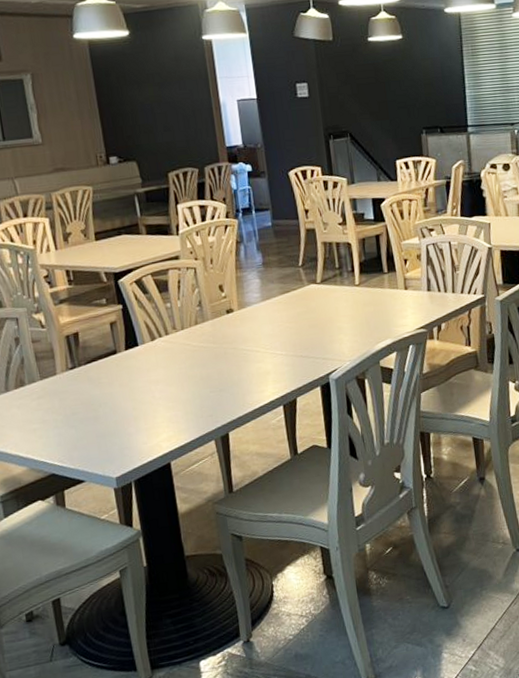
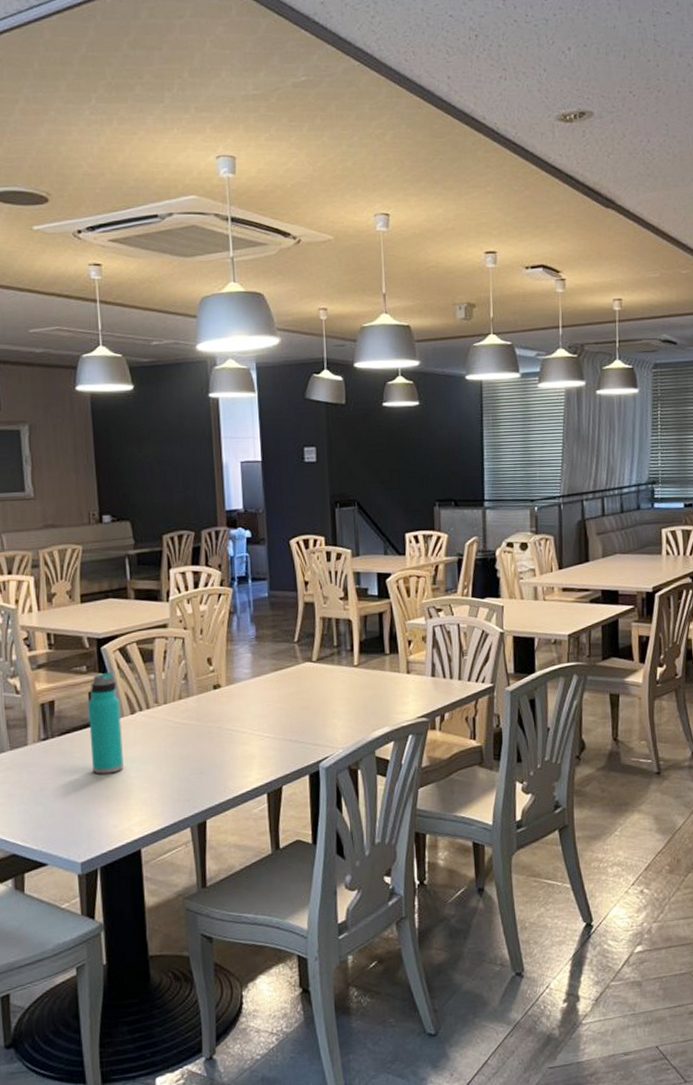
water bottle: none [110,303,149,397] -> present [88,672,124,774]

